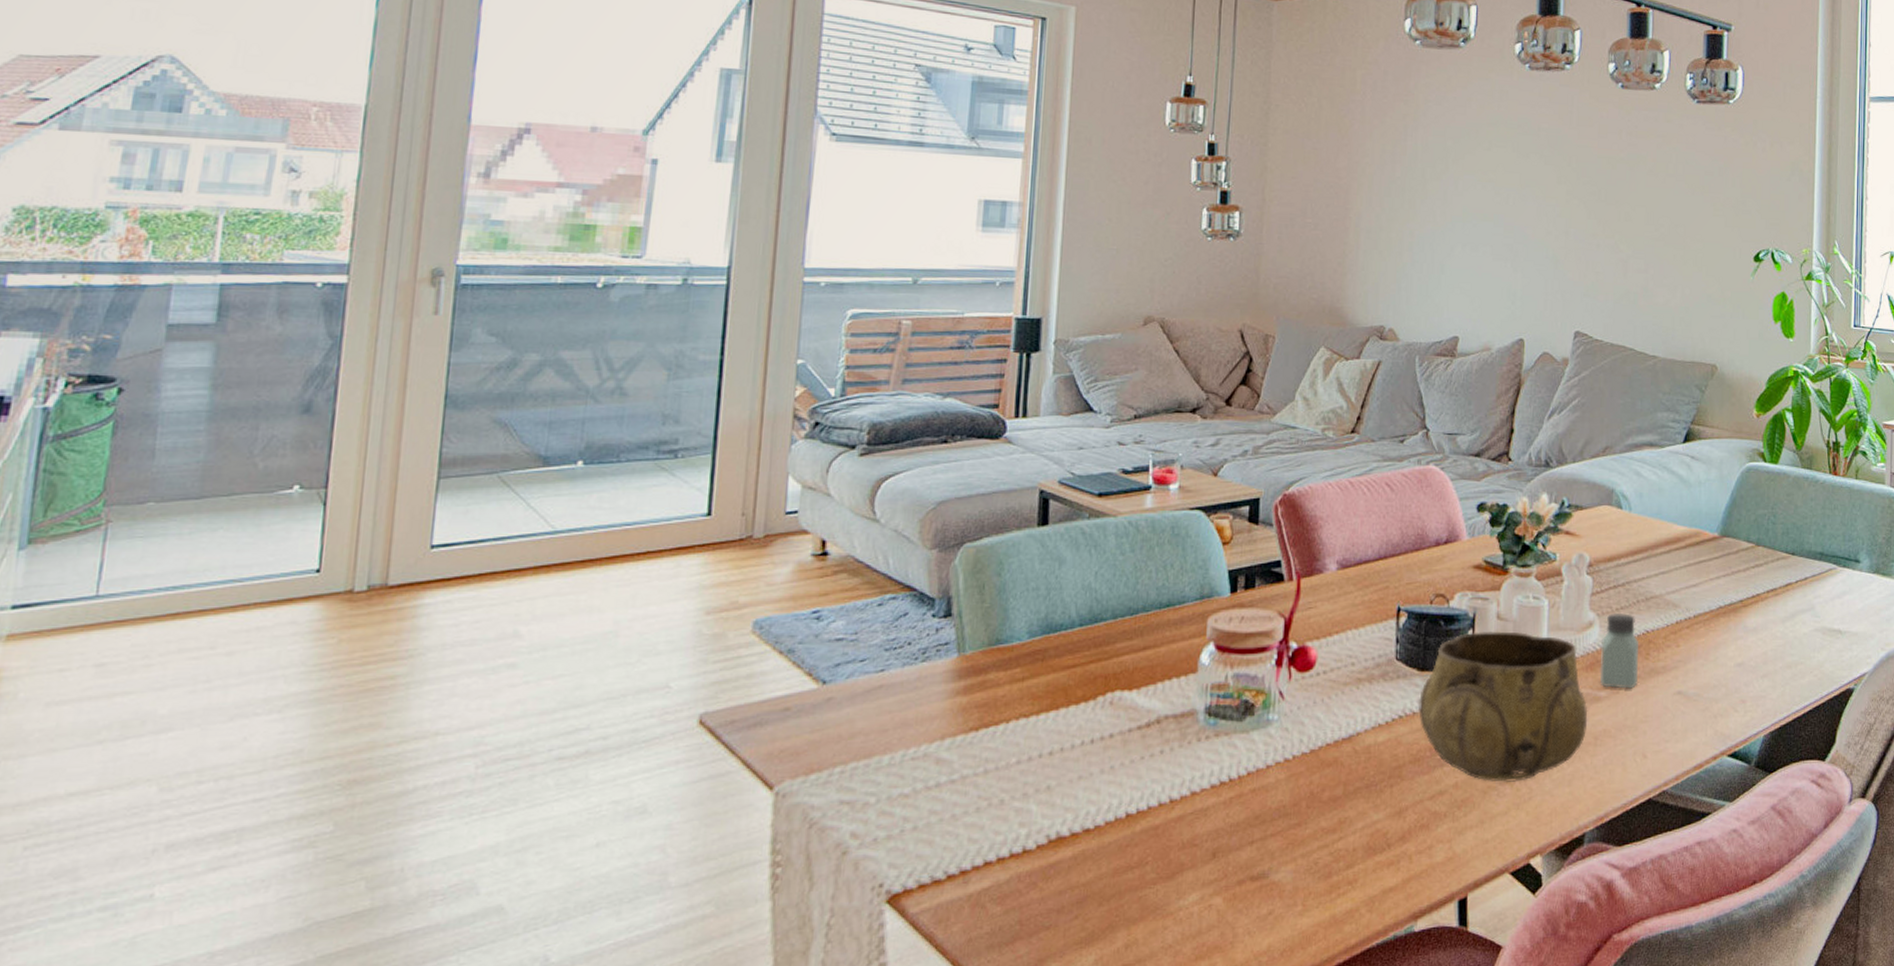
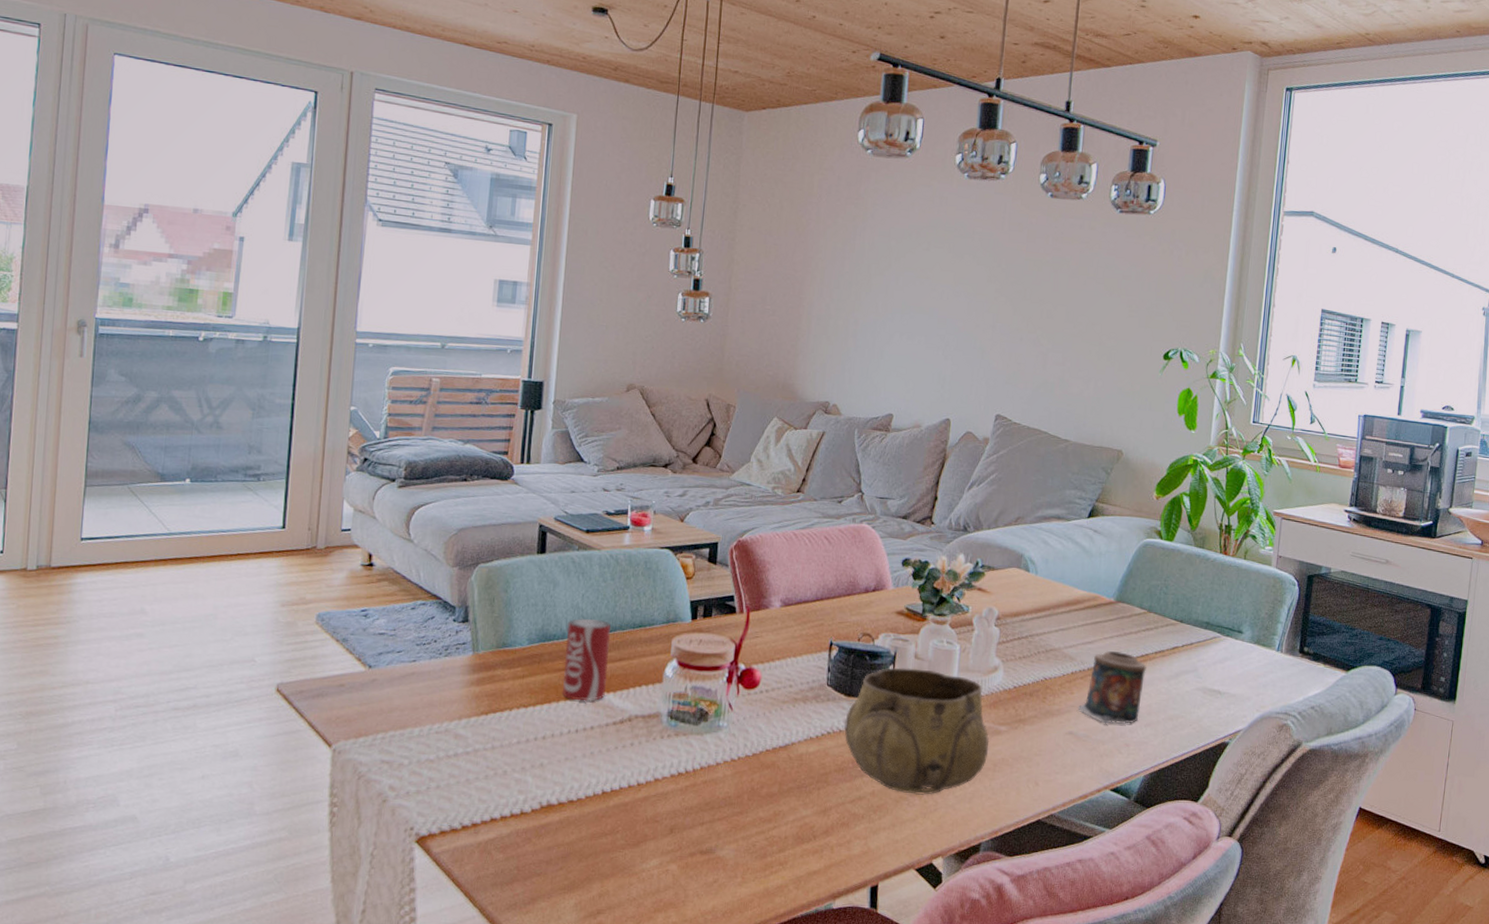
beverage can: none [1072,600,1131,703] -> present [561,618,611,702]
saltshaker: present [1599,612,1638,689] -> none [1001,660,1037,726]
candle: none [1685,593,1759,679] -> present [1077,650,1147,725]

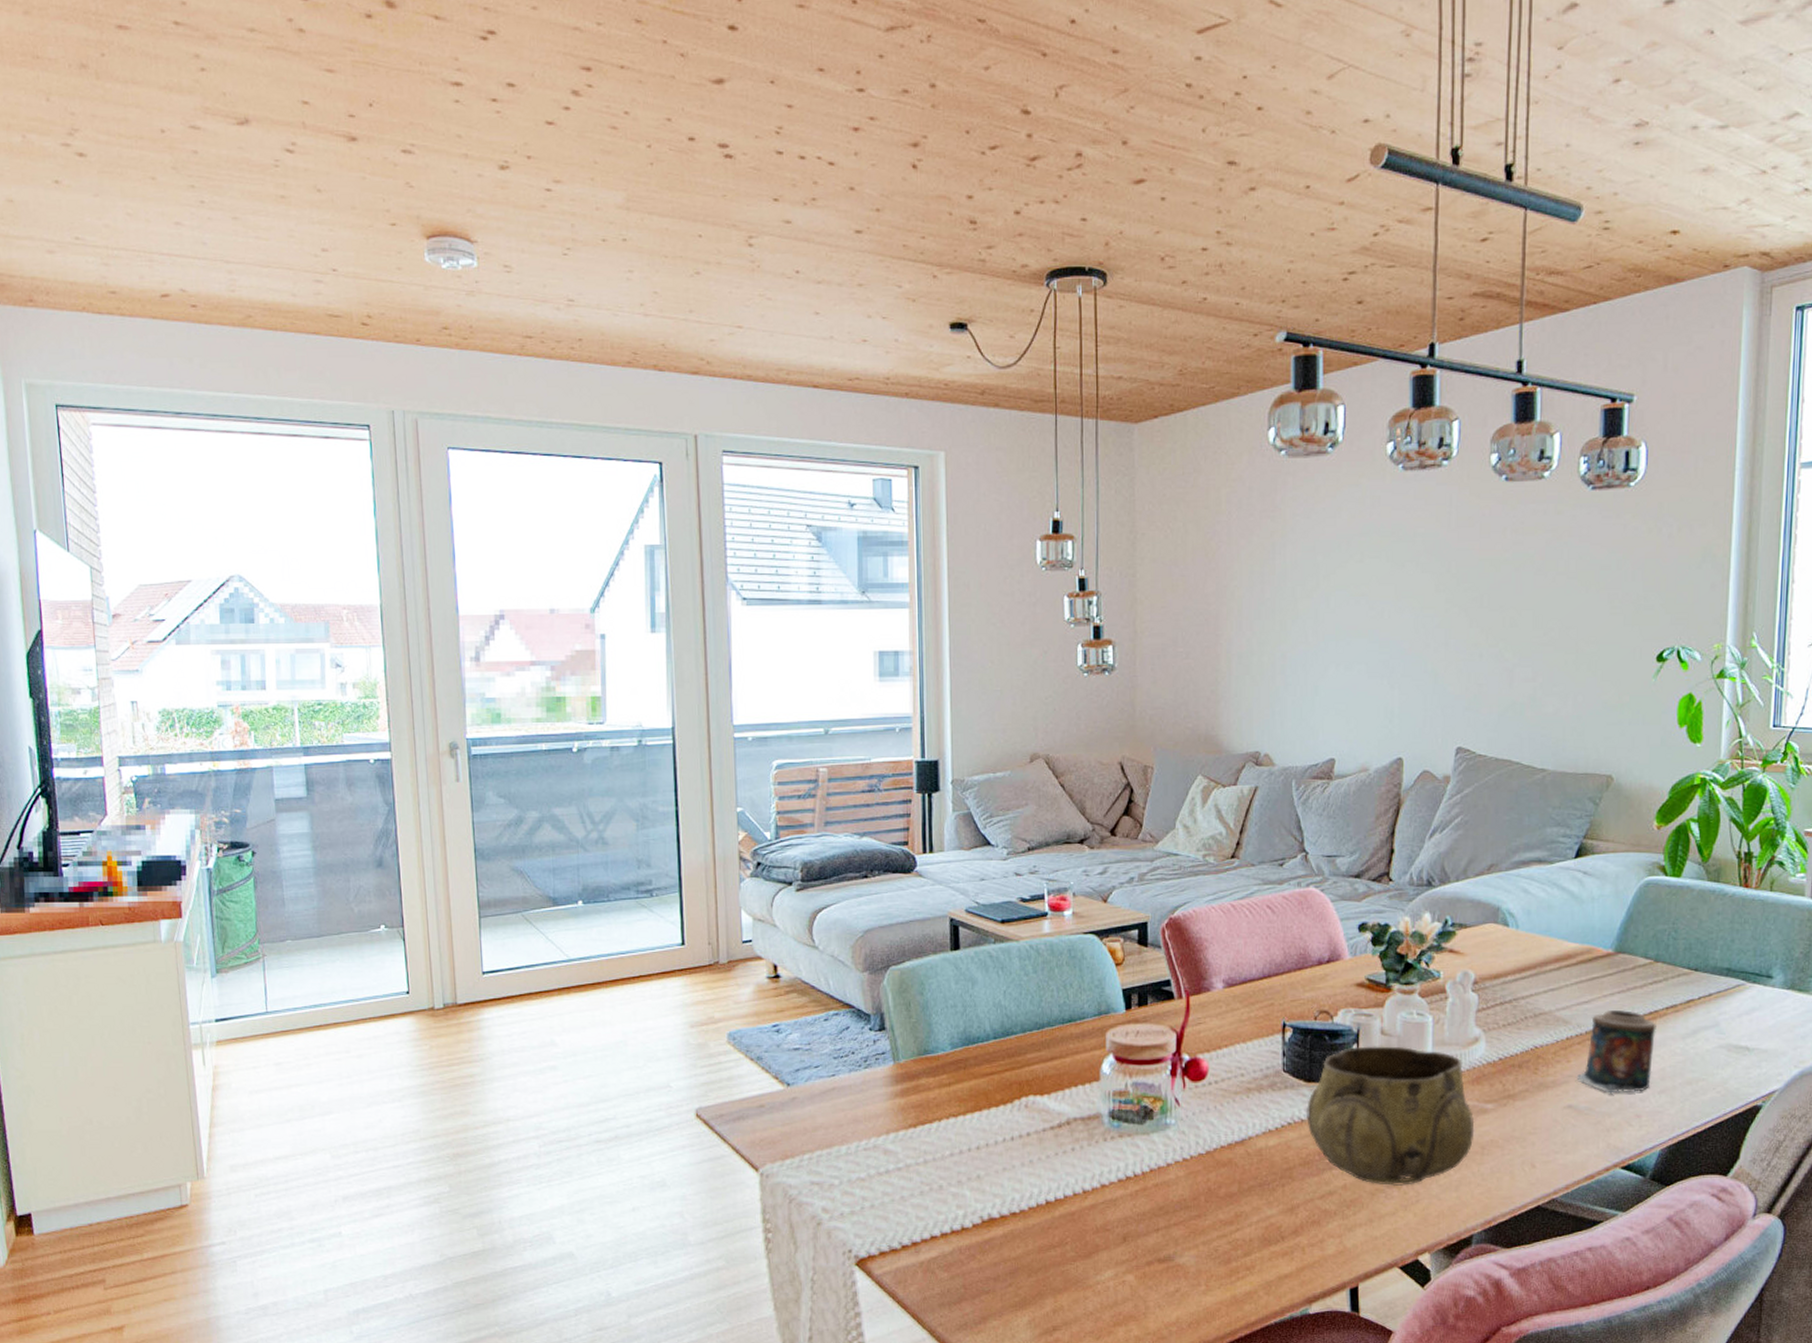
beverage can: present [561,618,611,702] -> none [990,1016,1040,1106]

